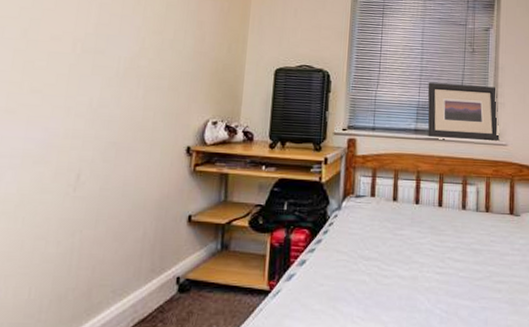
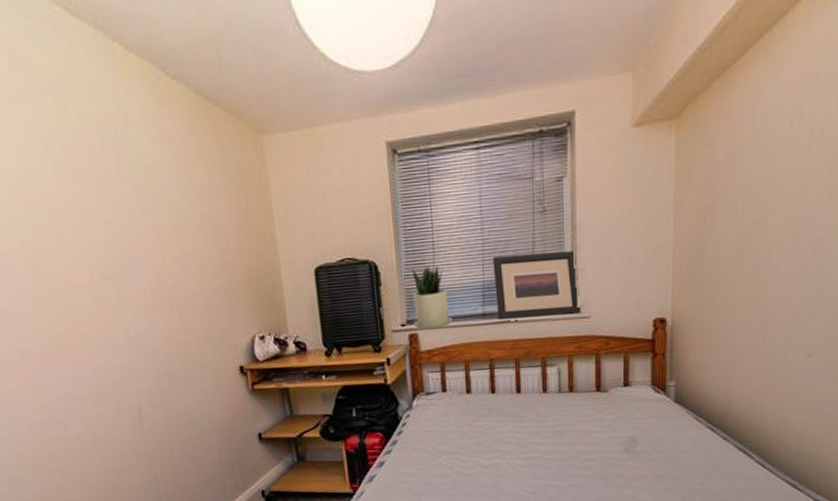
planter: none [354,81,388,137] -> present [411,265,452,330]

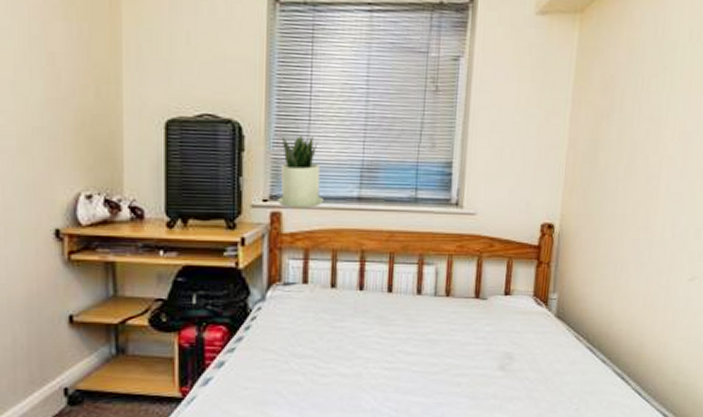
picture frame: present [492,251,581,320] -> none [374,134,467,210]

